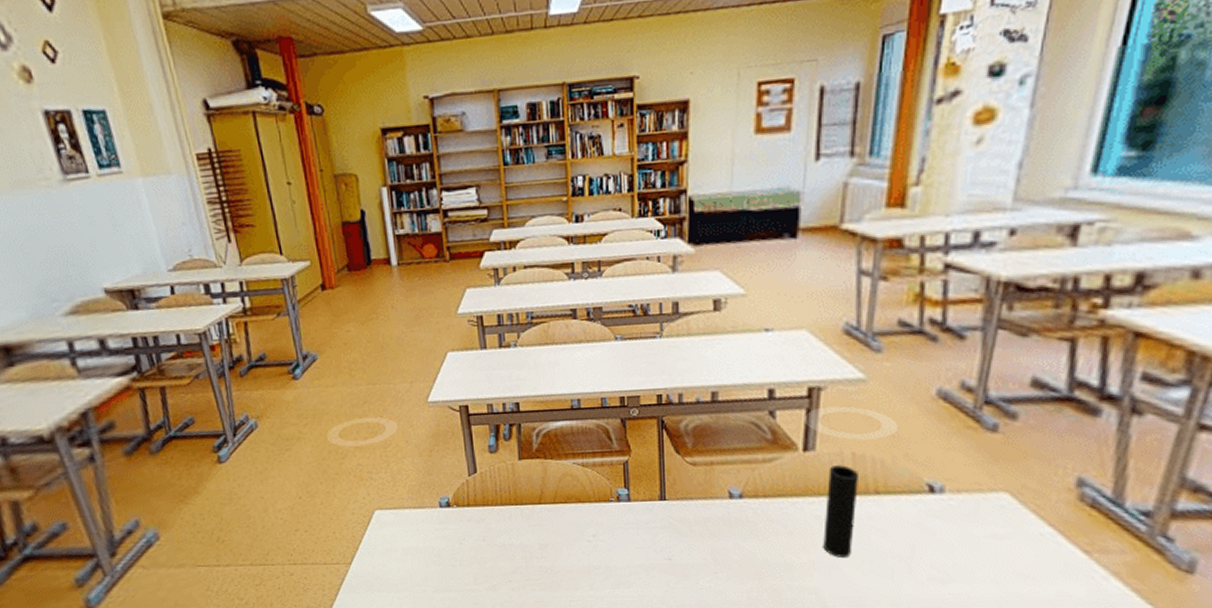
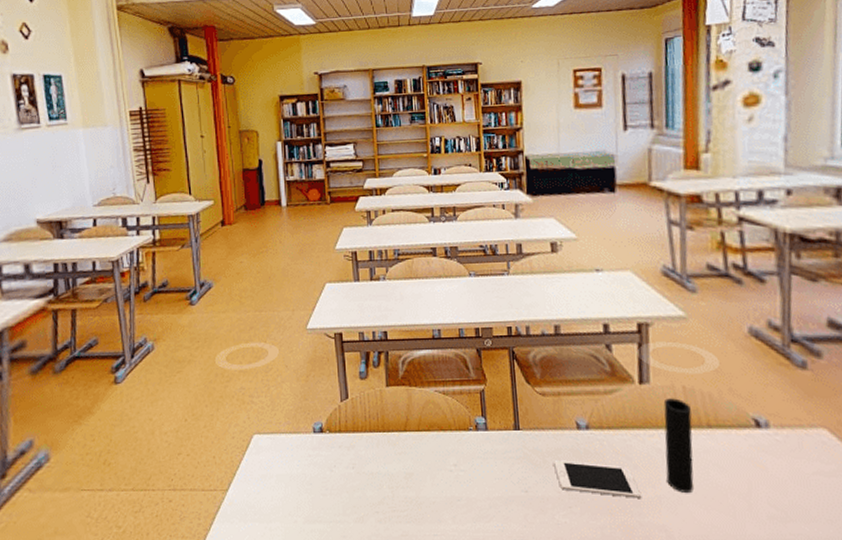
cell phone: none [701,529,794,563] -> present [554,460,642,498]

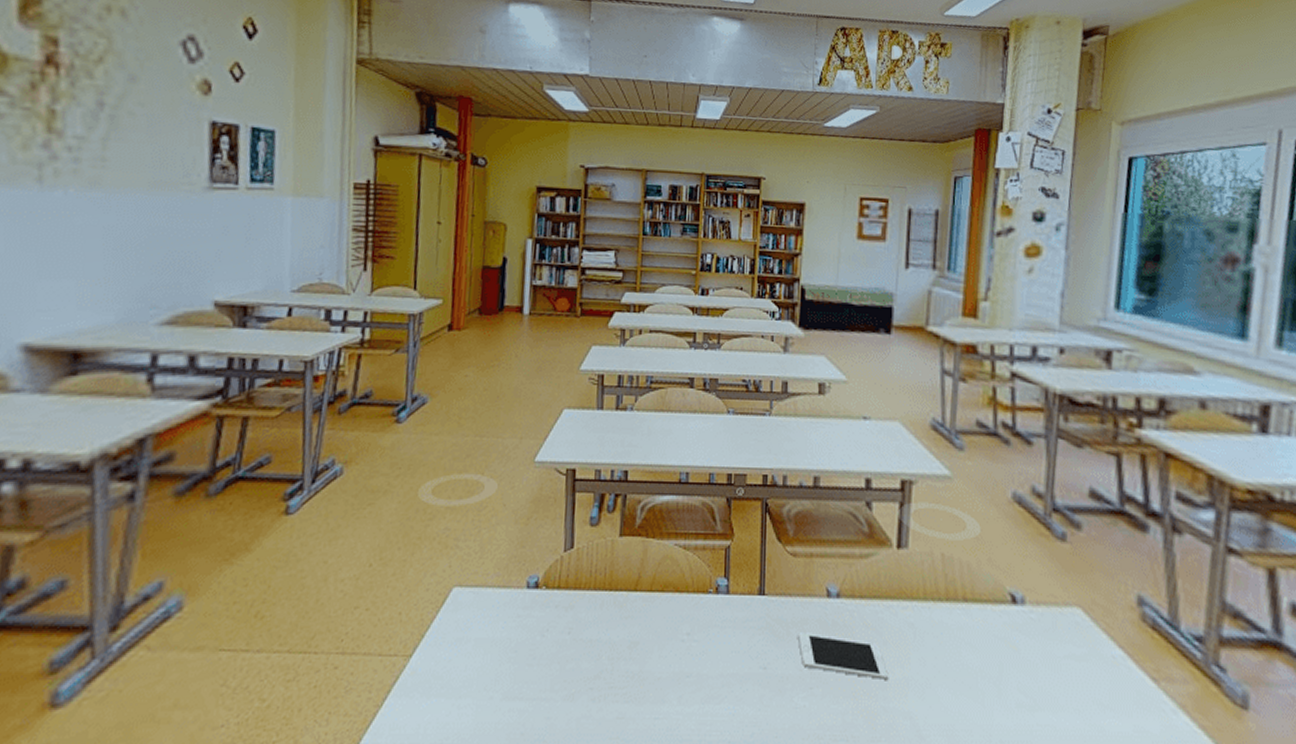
cup: present [663,398,694,493] -> none [917,566,948,674]

